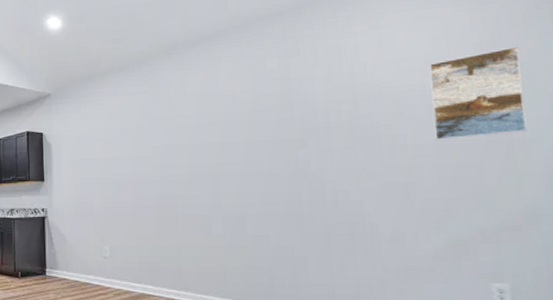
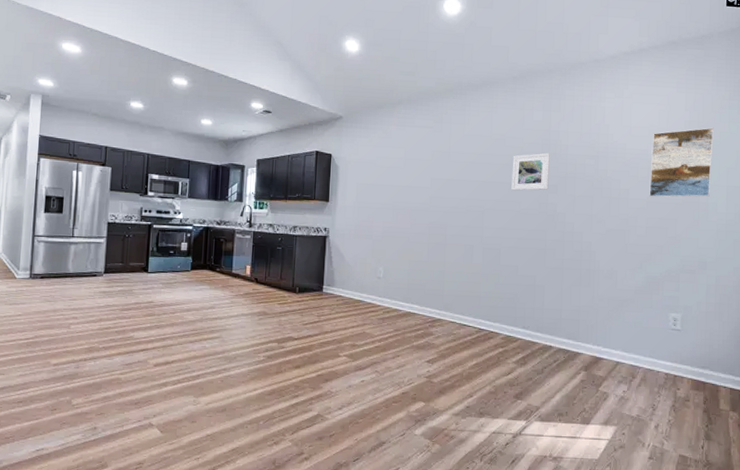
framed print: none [246,103,296,150] -> present [511,152,550,191]

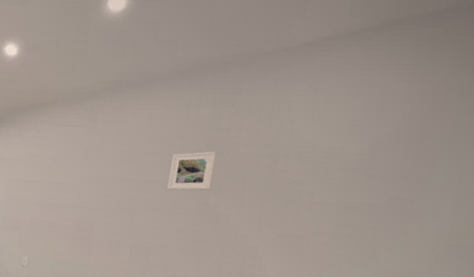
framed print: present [649,127,714,198] -> none [340,121,447,204]

